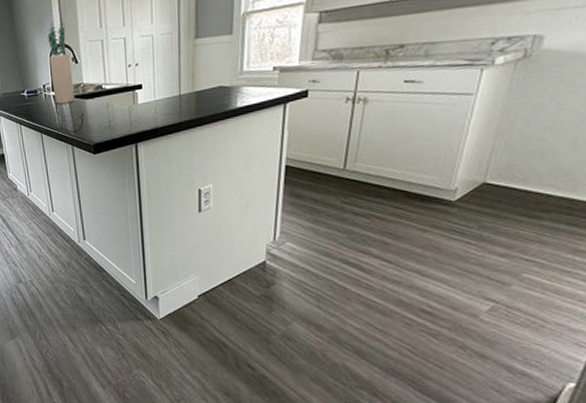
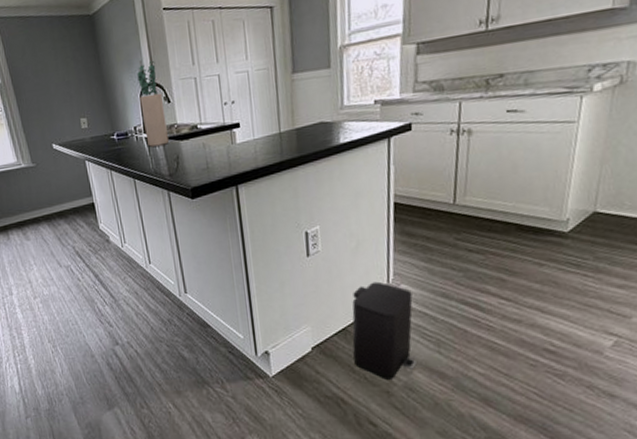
pedal bin: none [236,238,297,328] -> present [352,281,417,380]

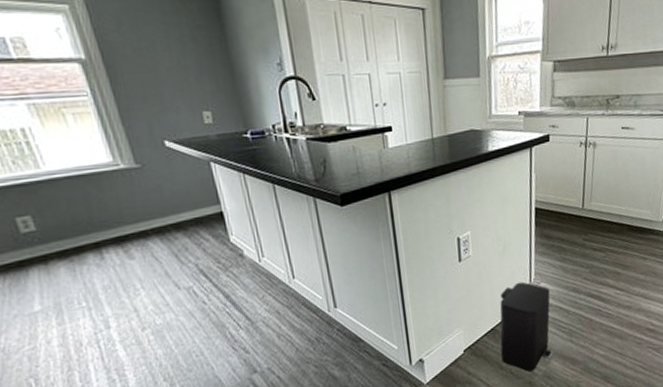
vase: present [137,56,170,148] -> none [275,46,315,149]

